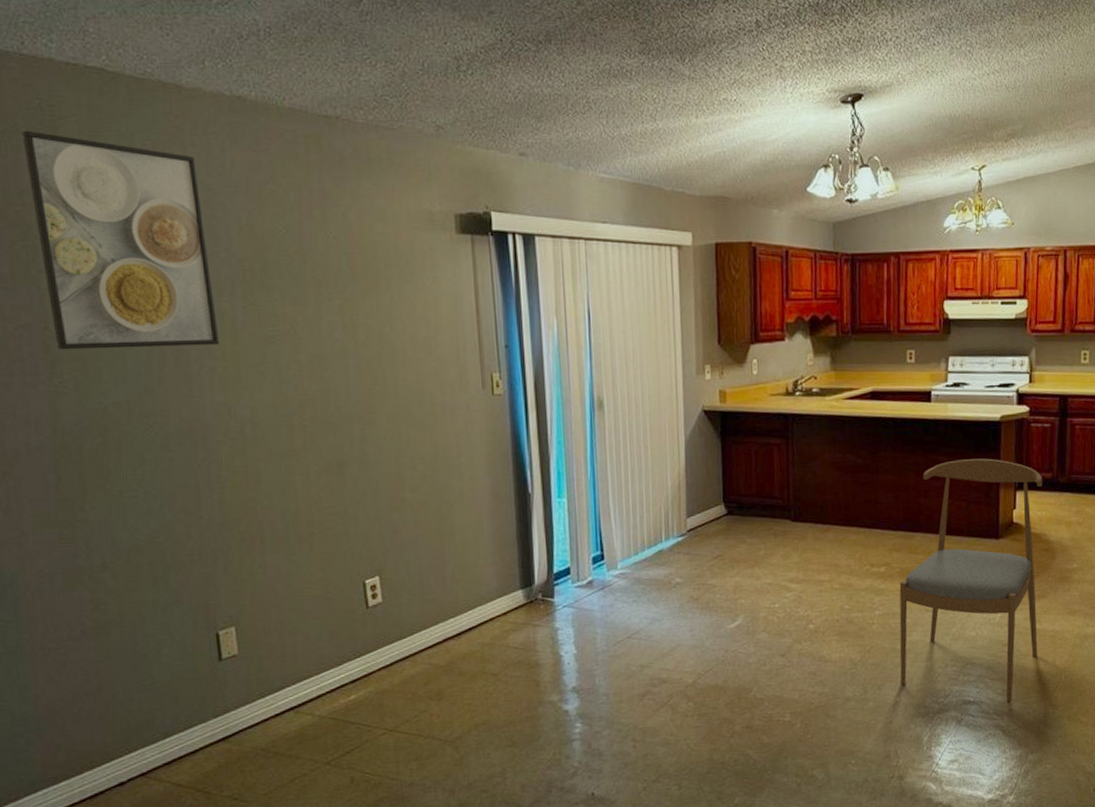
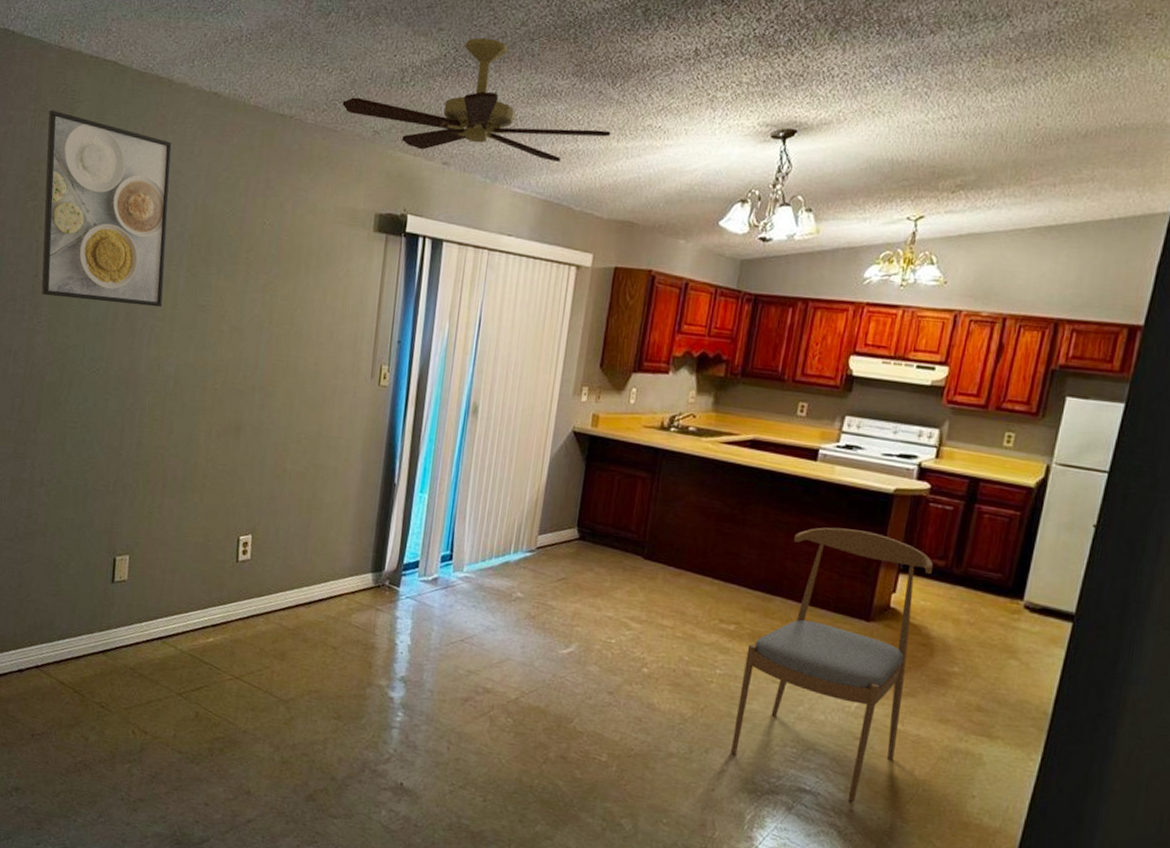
ceiling fan: none [394,20,689,144] -> present [342,38,611,163]

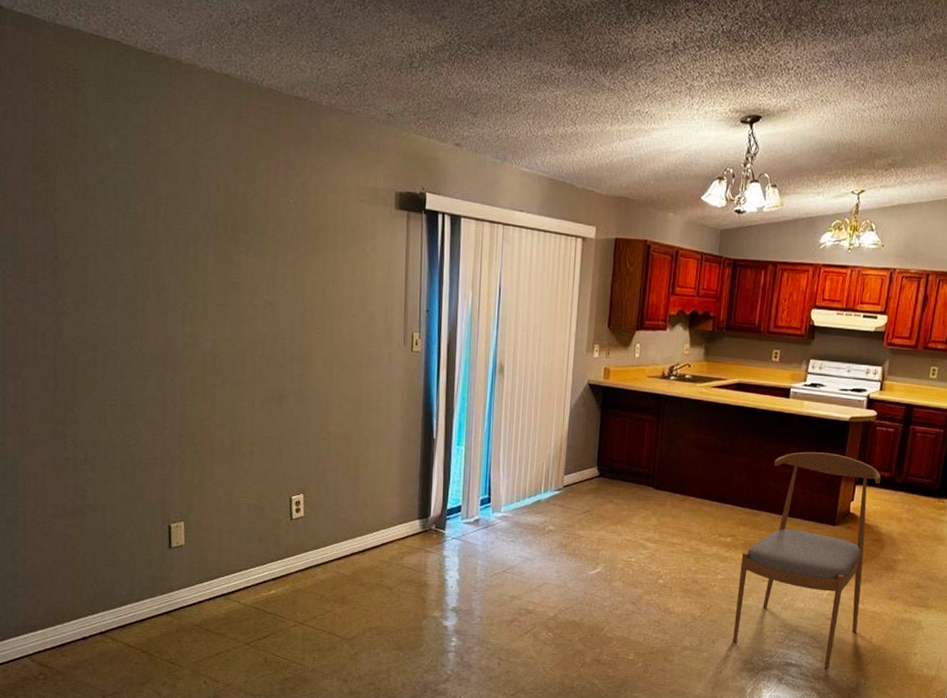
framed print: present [41,110,172,308] -> none [51,89,193,286]
ceiling fan: present [342,38,611,163] -> none [355,26,605,144]

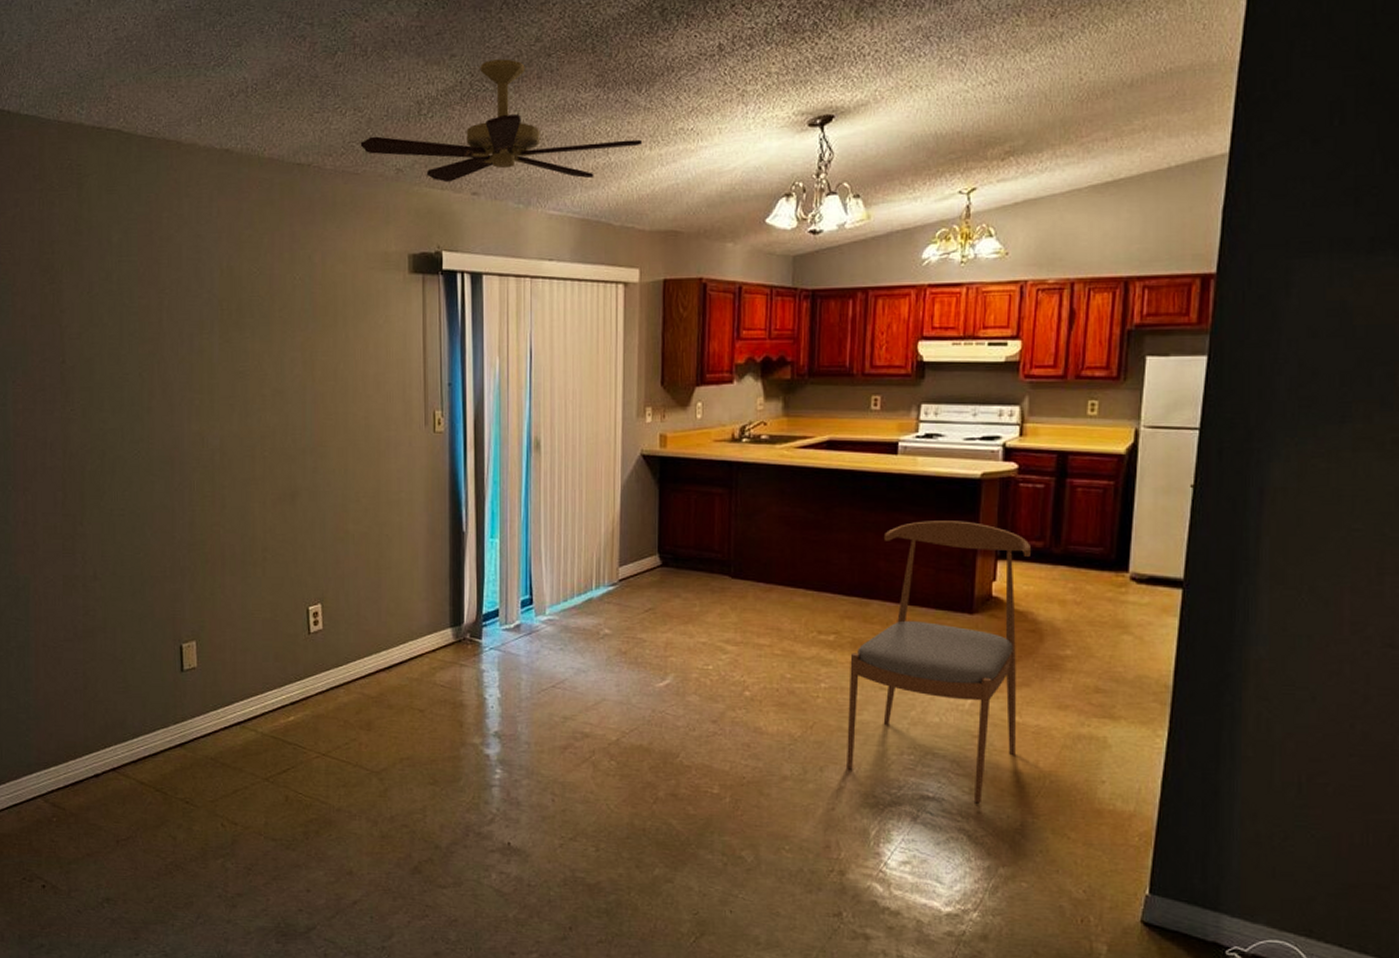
ceiling fan: none [355,26,605,144] -> present [360,59,643,183]

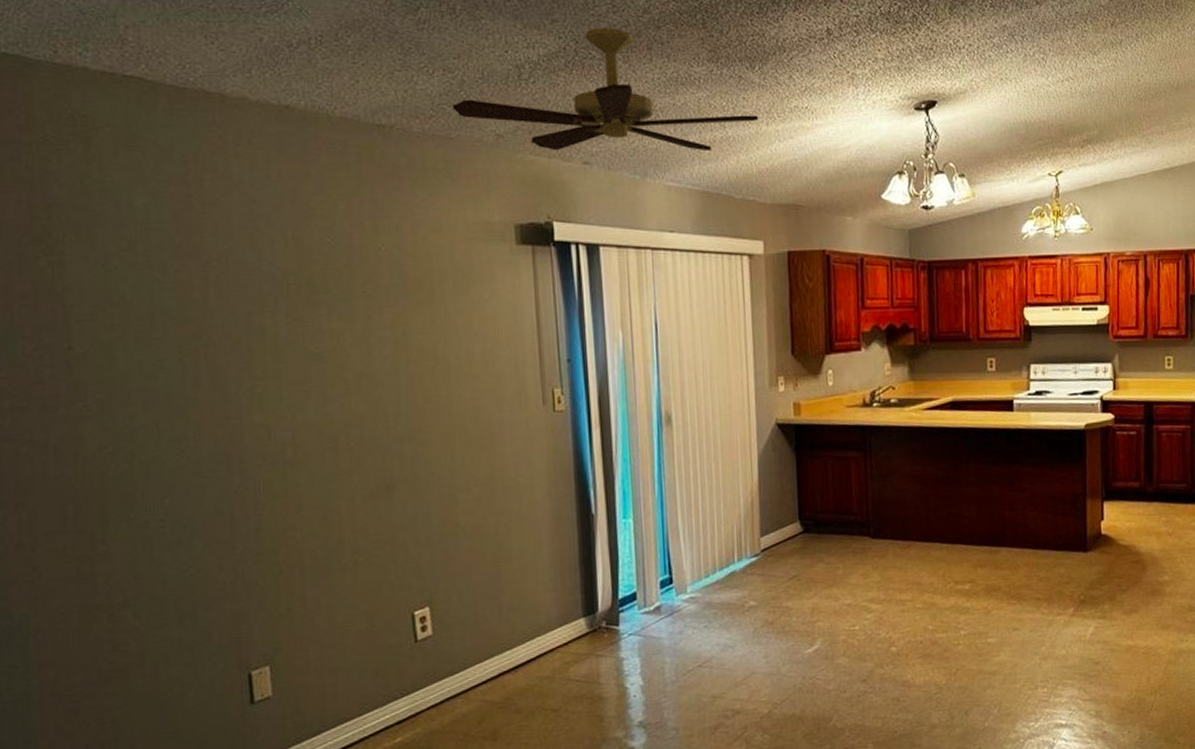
dining chair: present [847,521,1032,804] -> none [985,468,1131,724]

